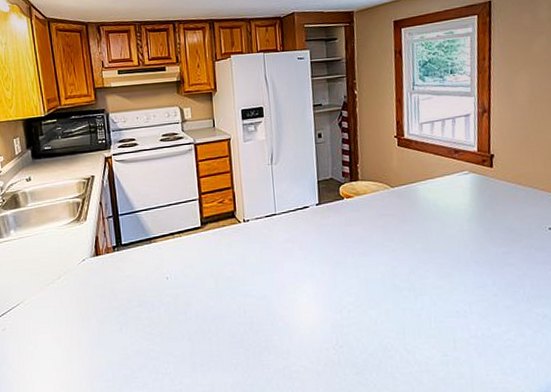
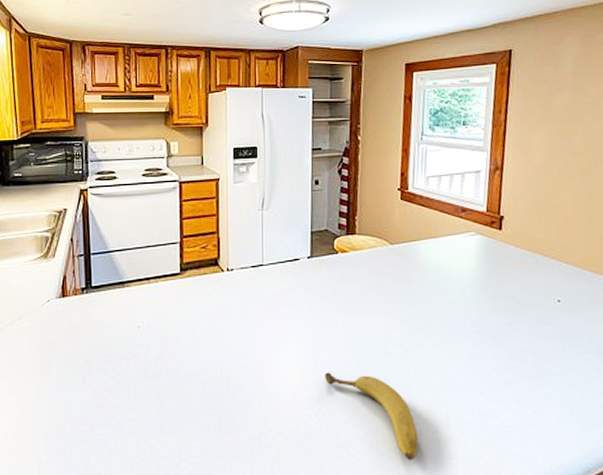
fruit: none [339,307,430,384] -> present [325,372,419,461]

